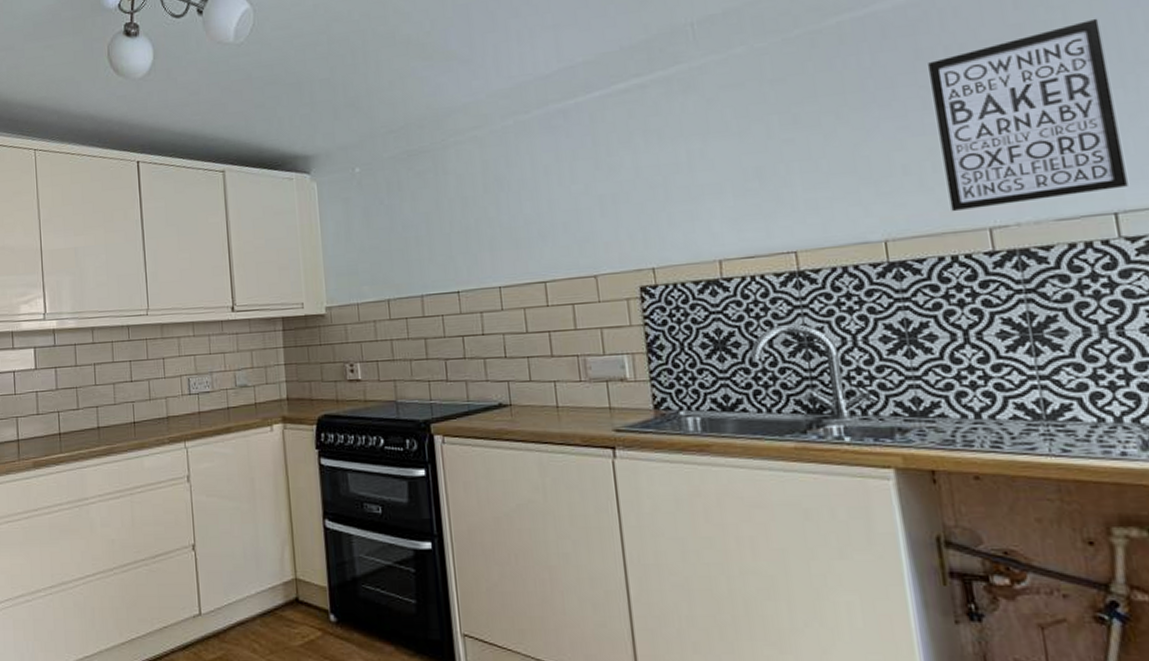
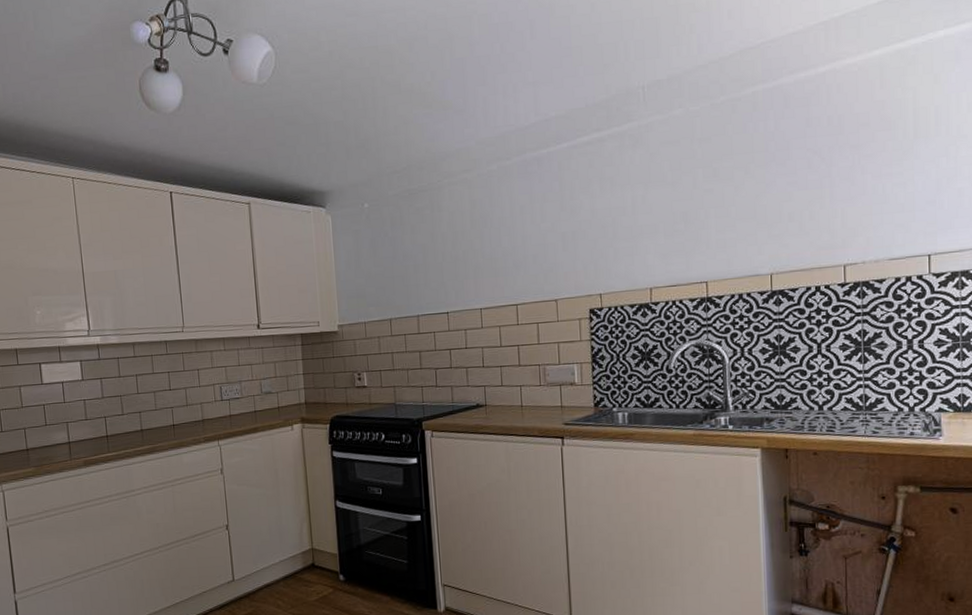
wall art: present [928,18,1128,212] -> none [815,99,940,252]

